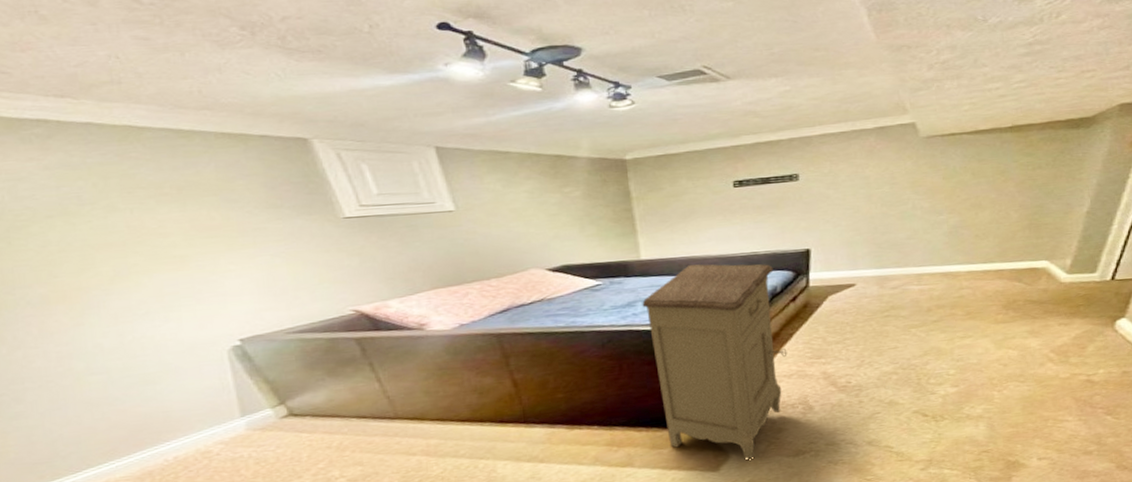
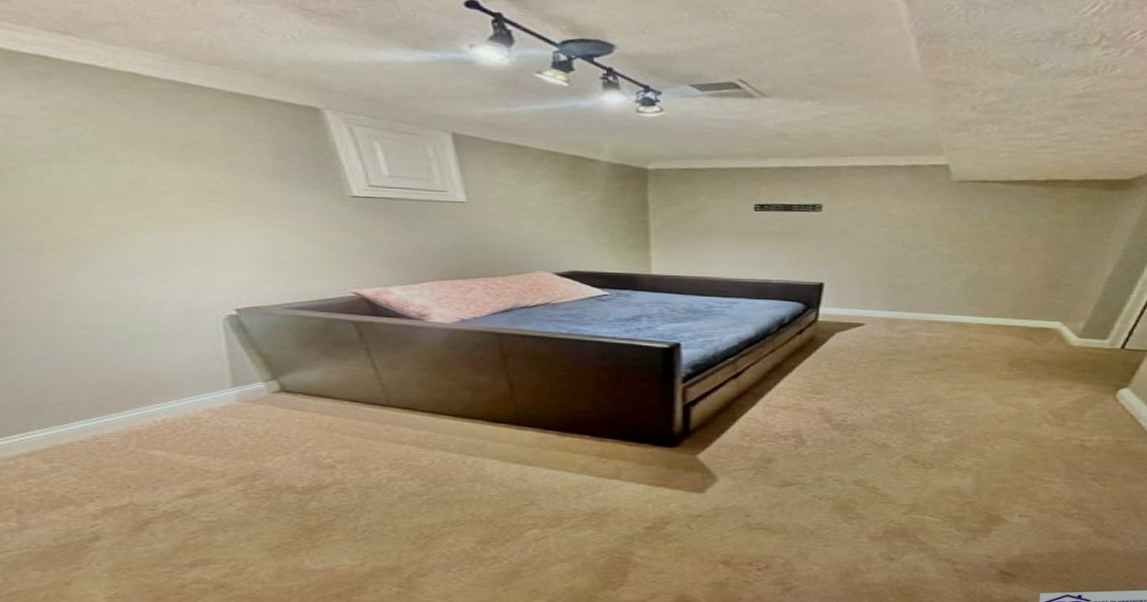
nightstand: present [642,264,787,460] -> none [647,284,787,486]

